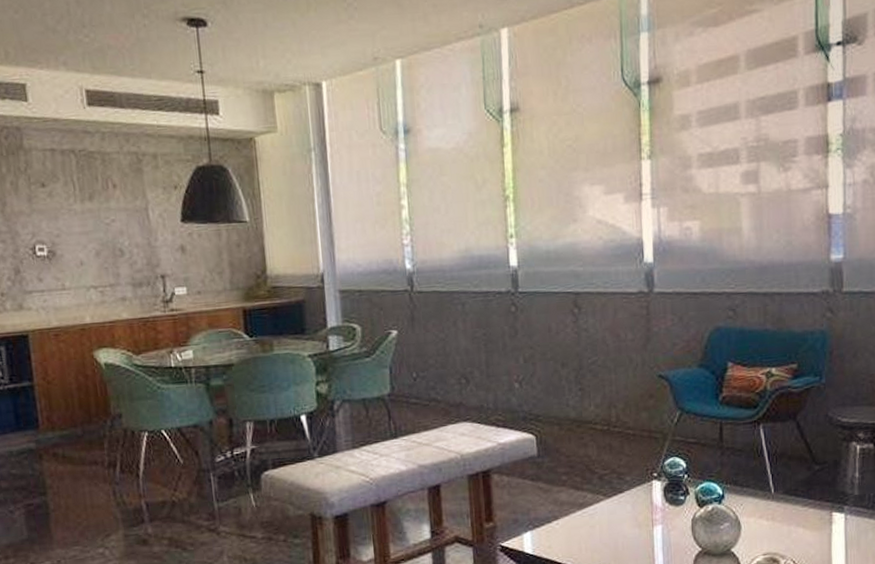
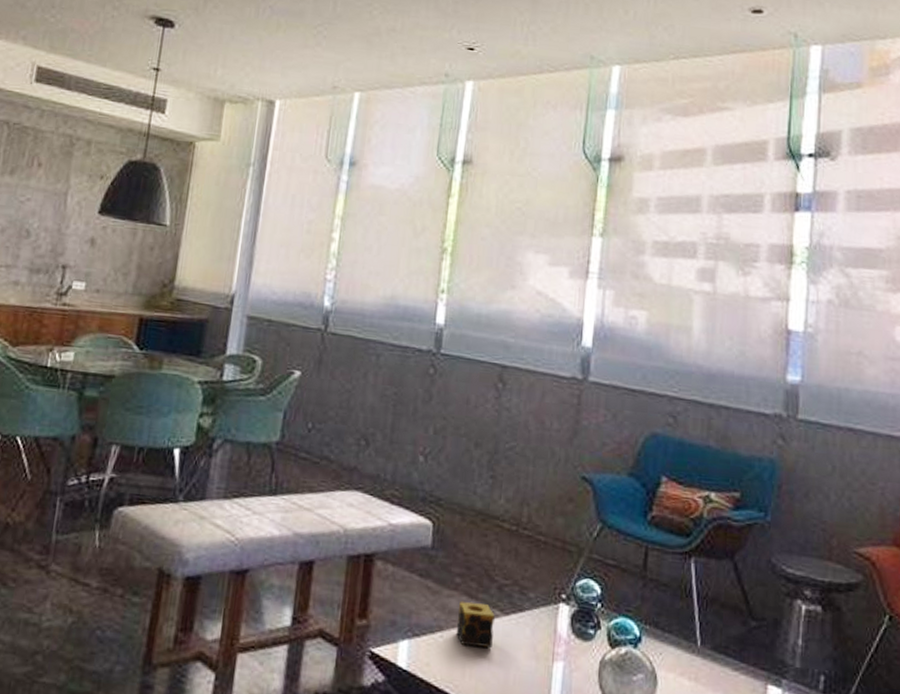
candle: none [568,492,601,528] -> present [456,602,495,649]

